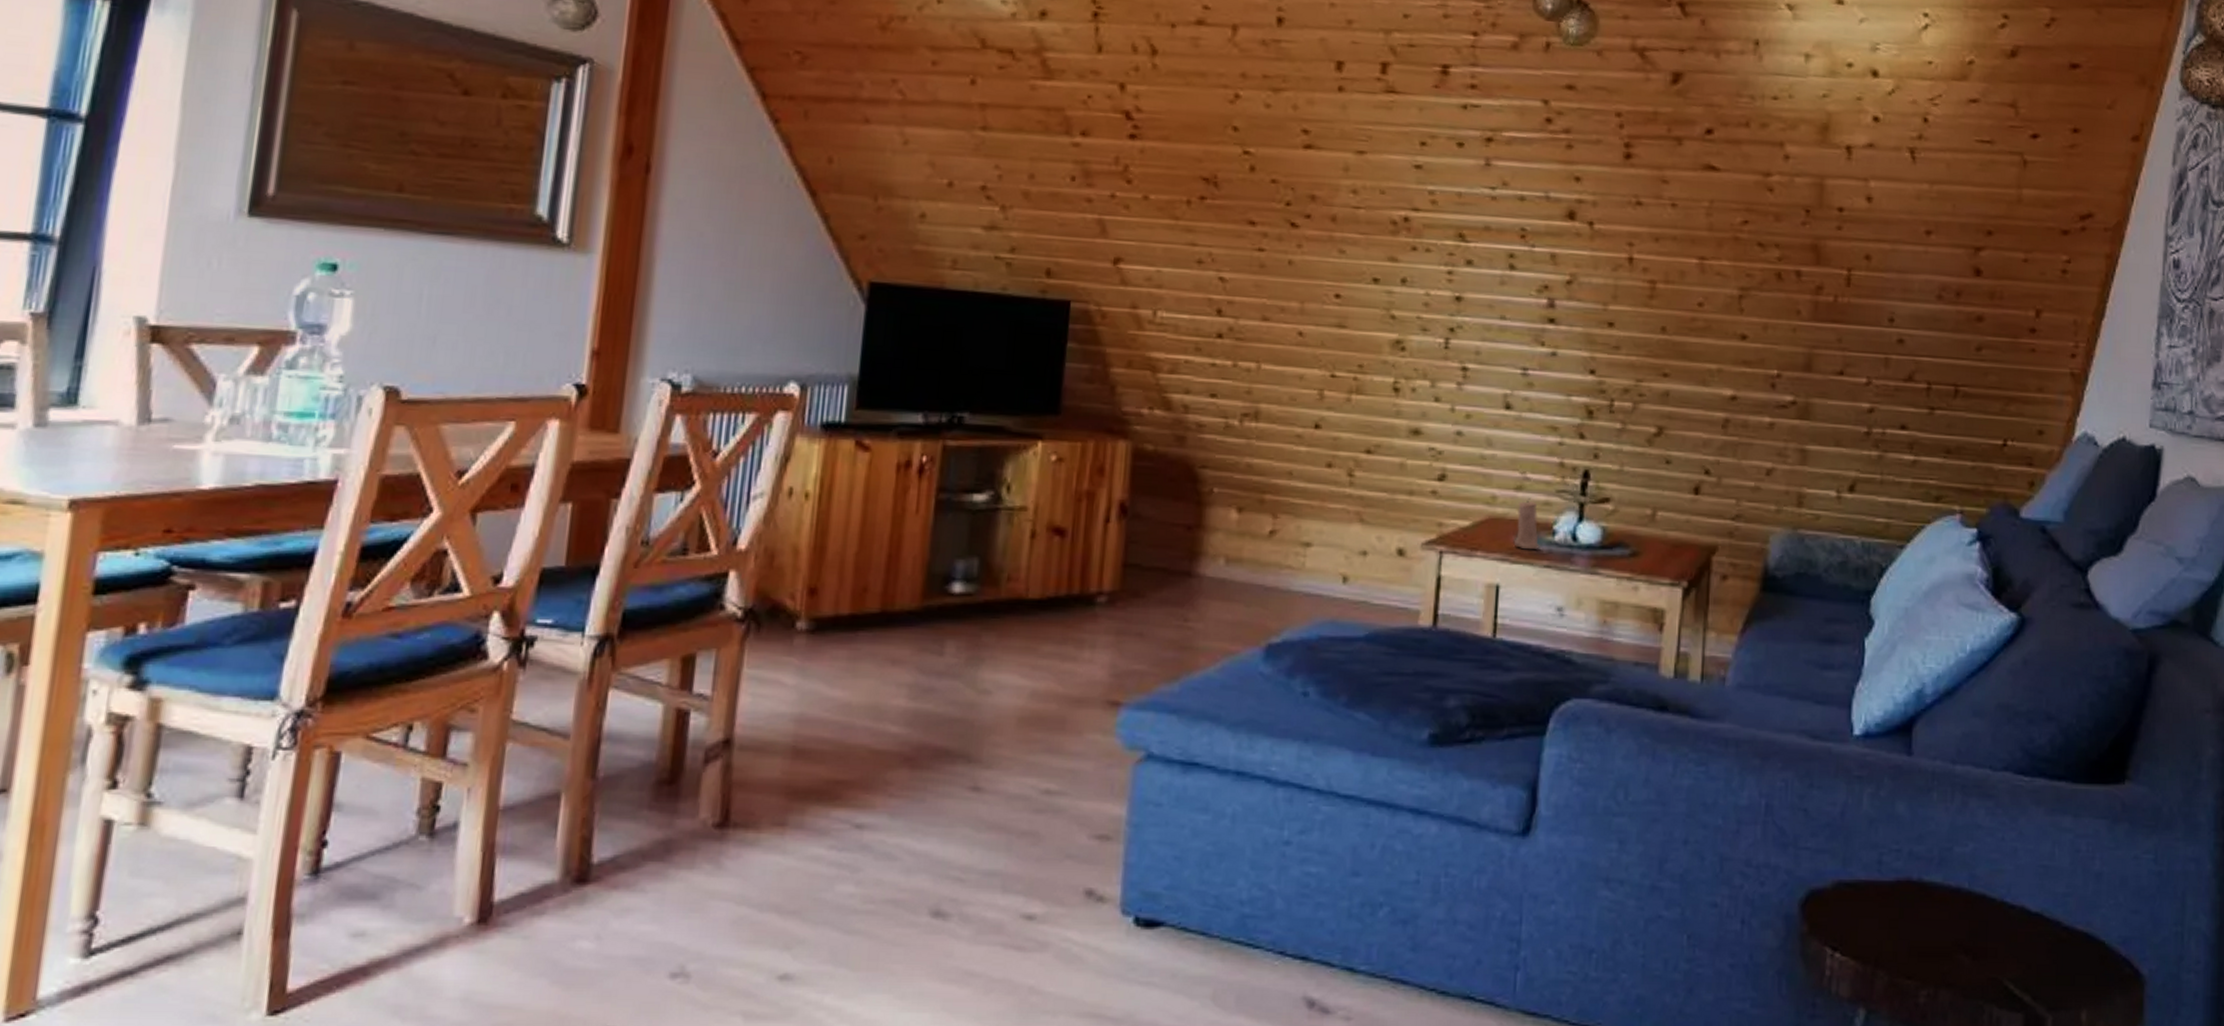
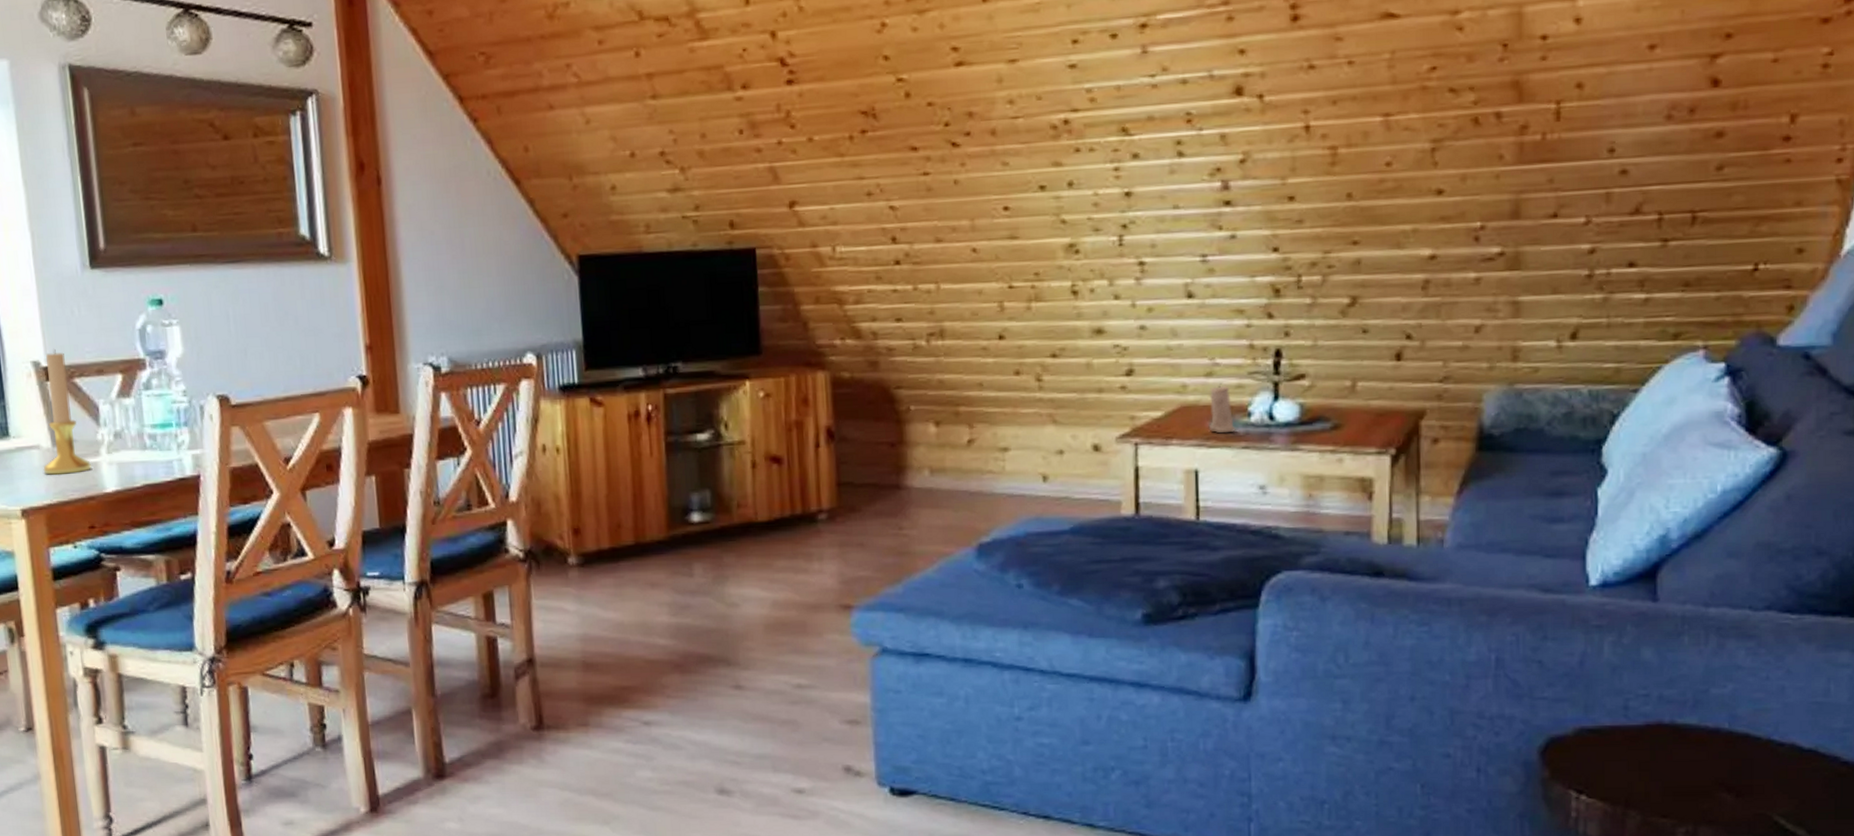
candle holder: none [116,305,188,461] -> present [43,349,91,475]

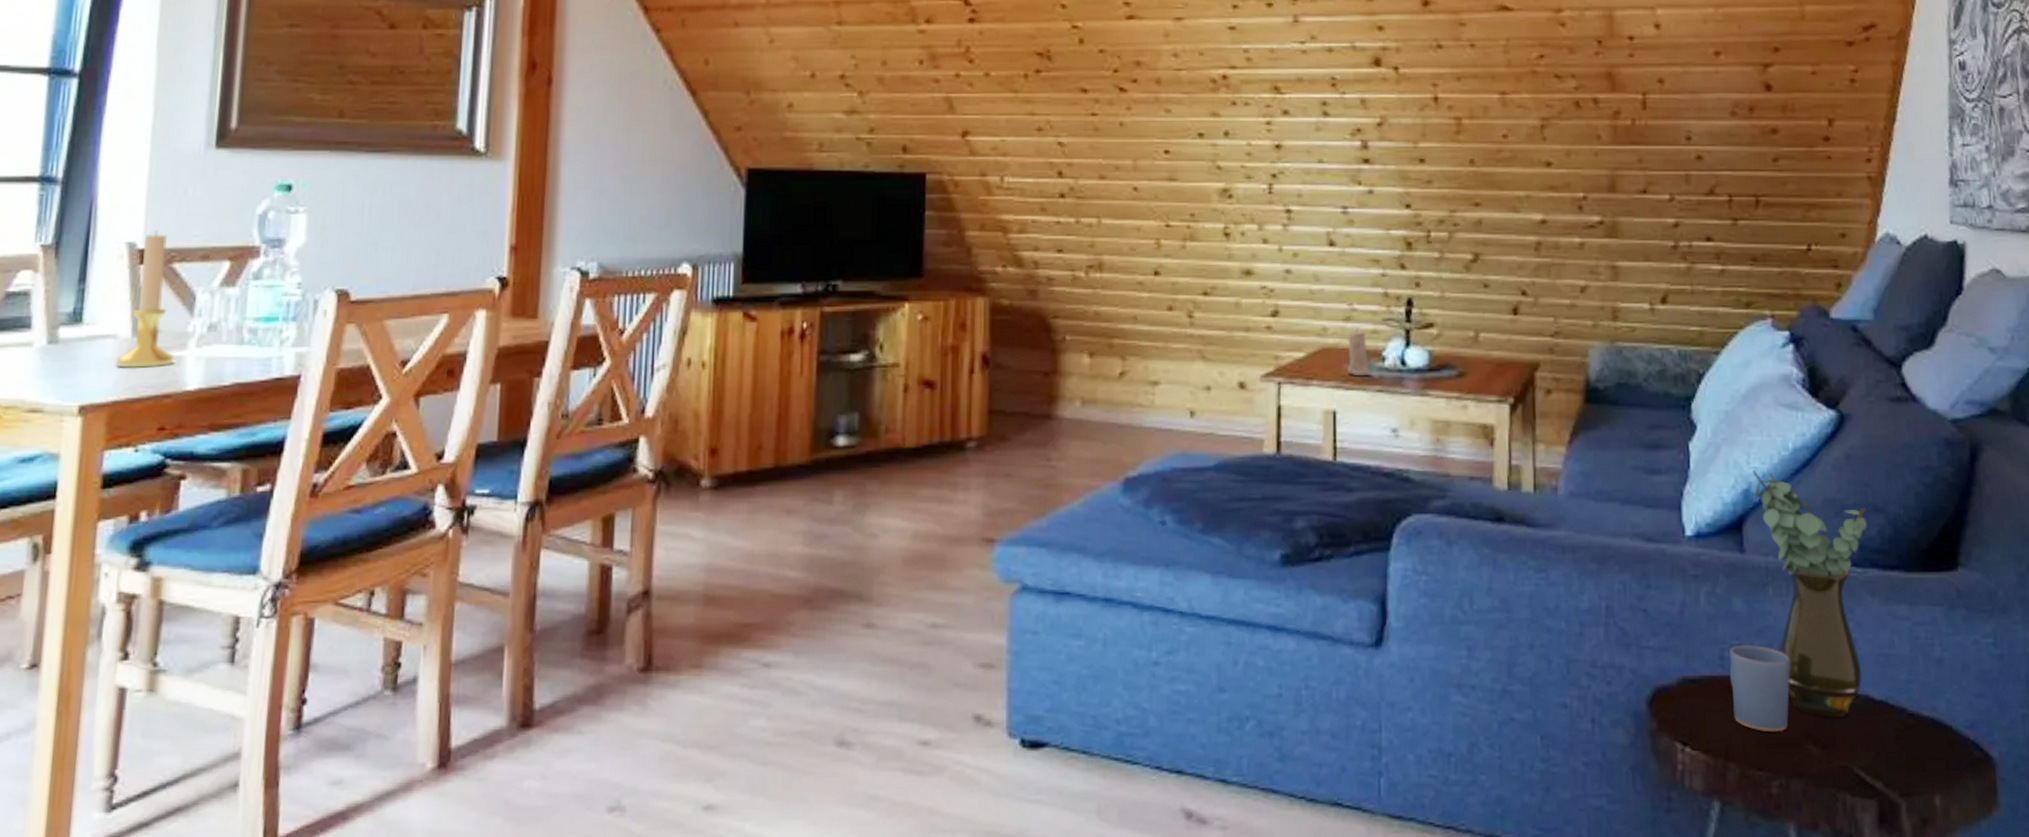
mug: none [1634,694,1705,781] -> present [1729,644,1791,733]
vase: none [1671,515,1807,769] -> present [1752,470,1867,720]

